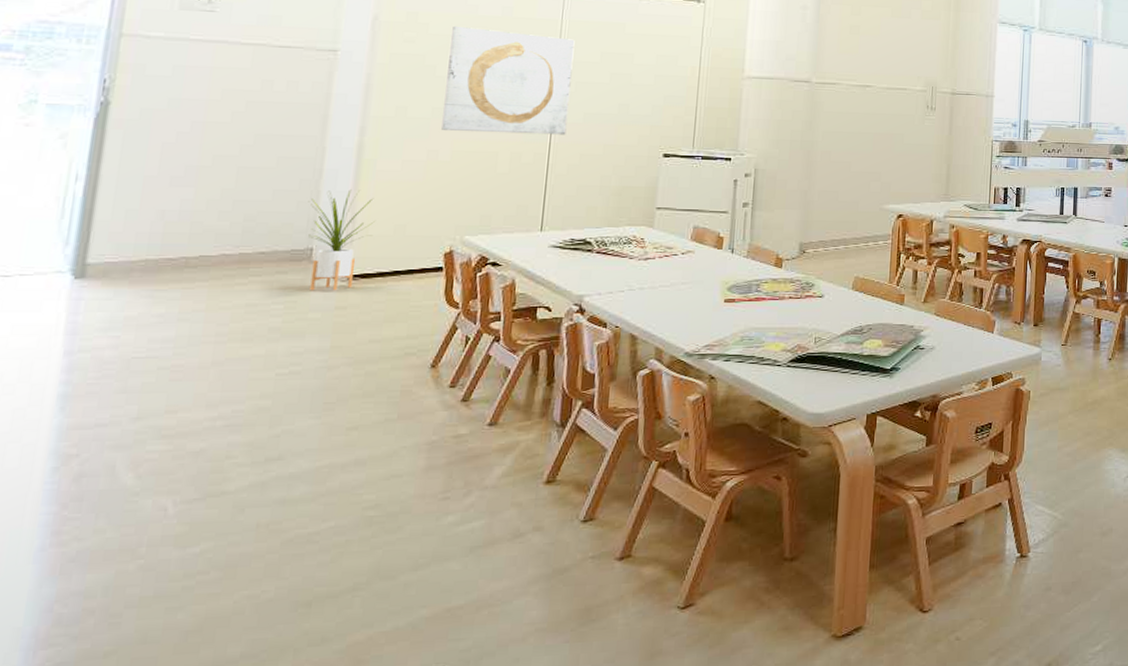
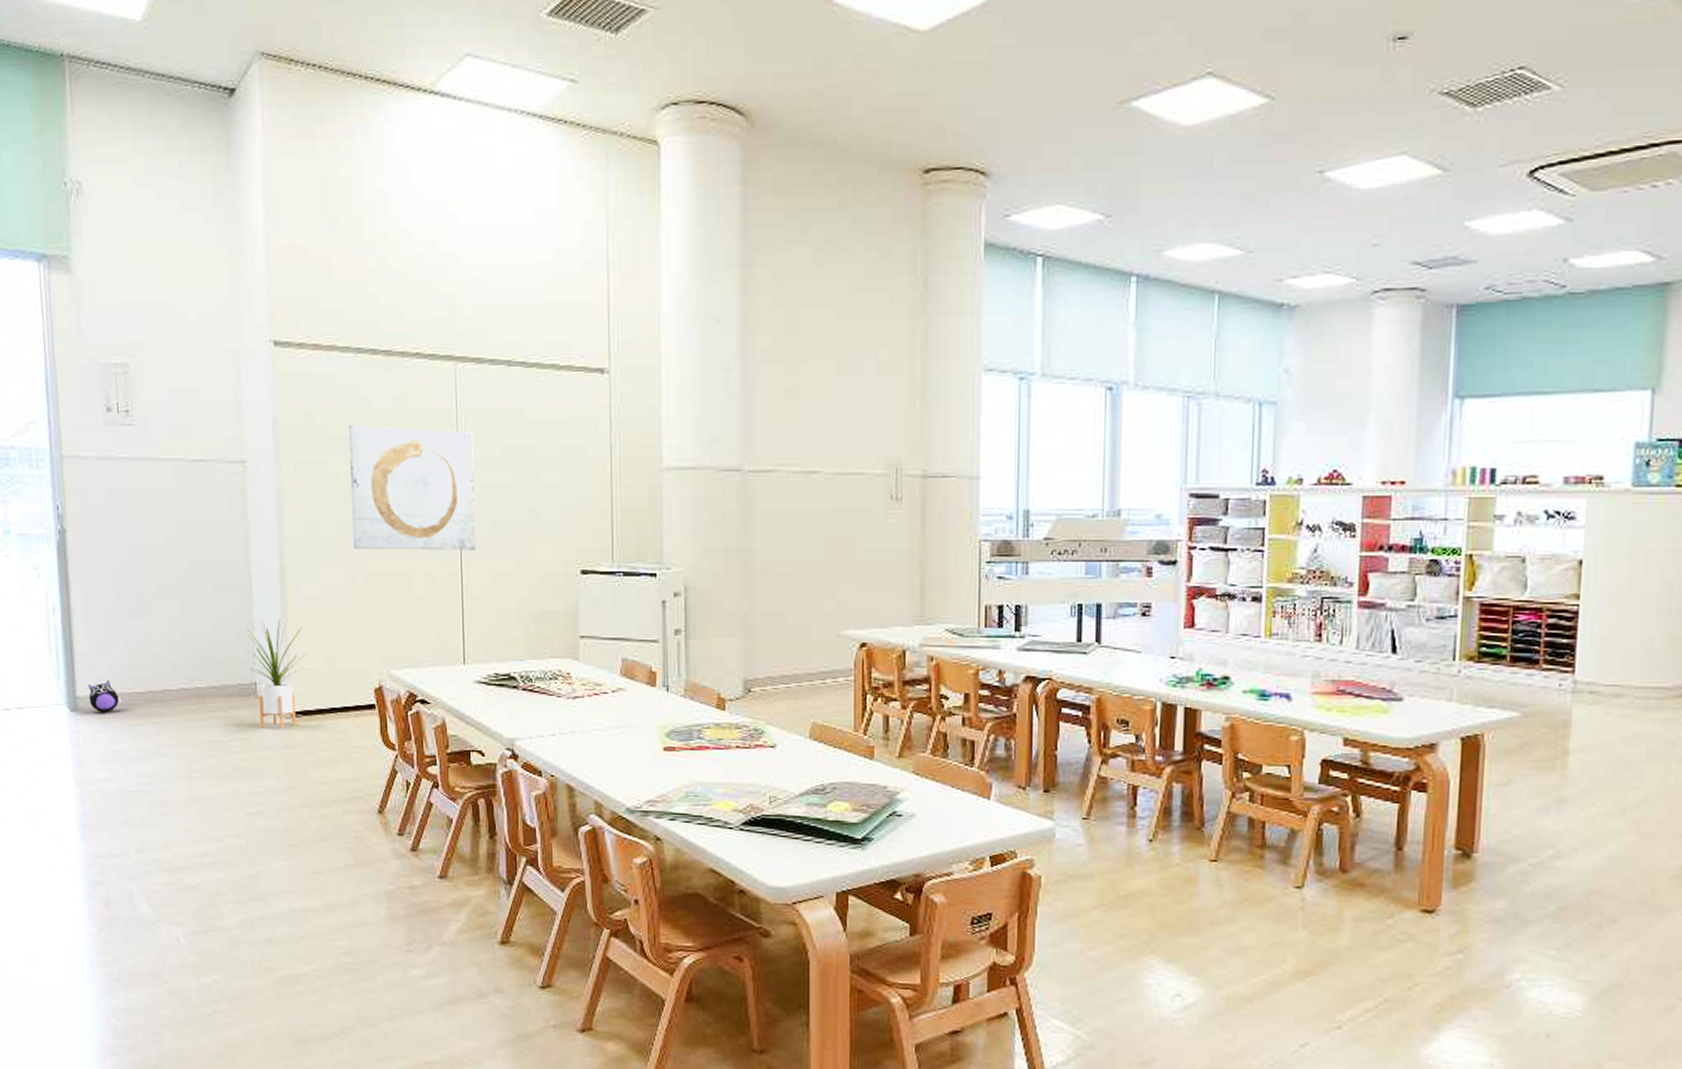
plush toy: none [102,246,144,279] -> present [88,679,122,713]

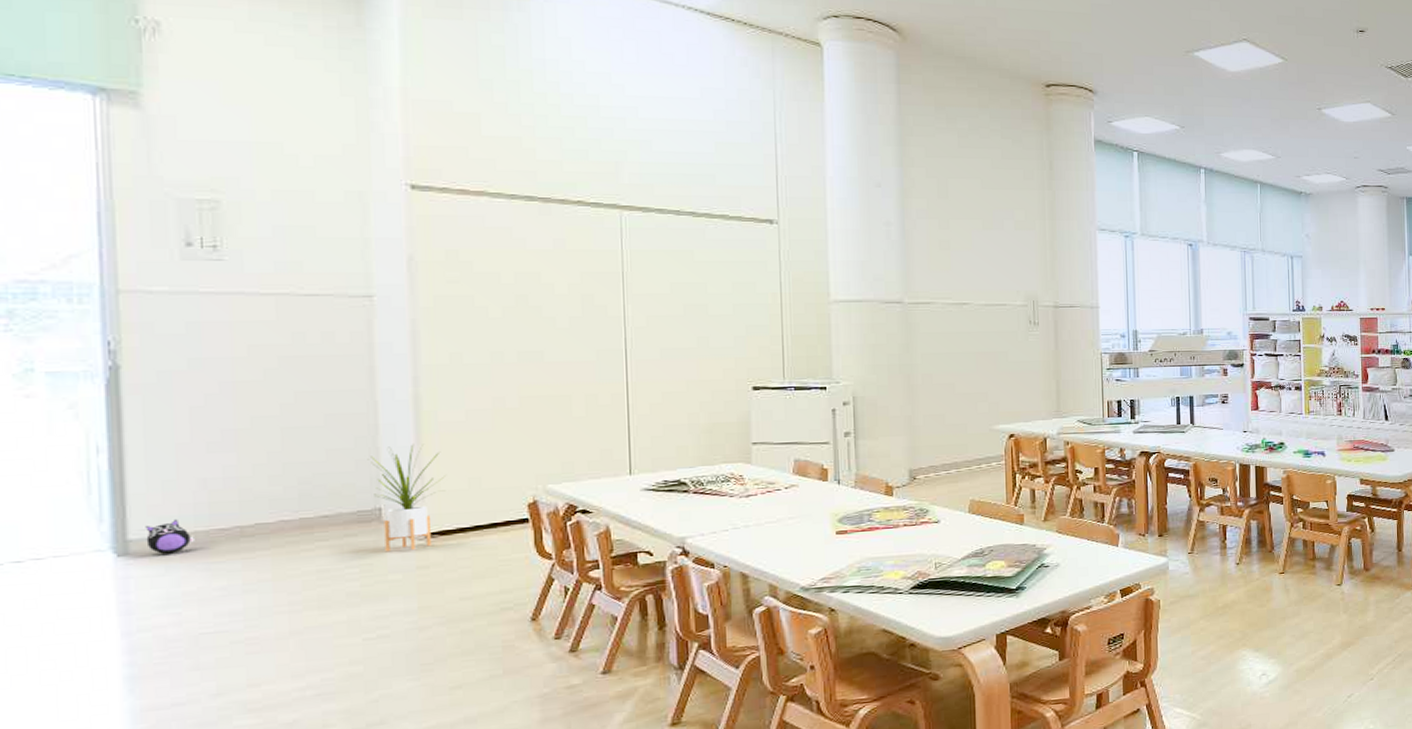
wall art: present [347,424,476,550] -> none [498,262,643,376]

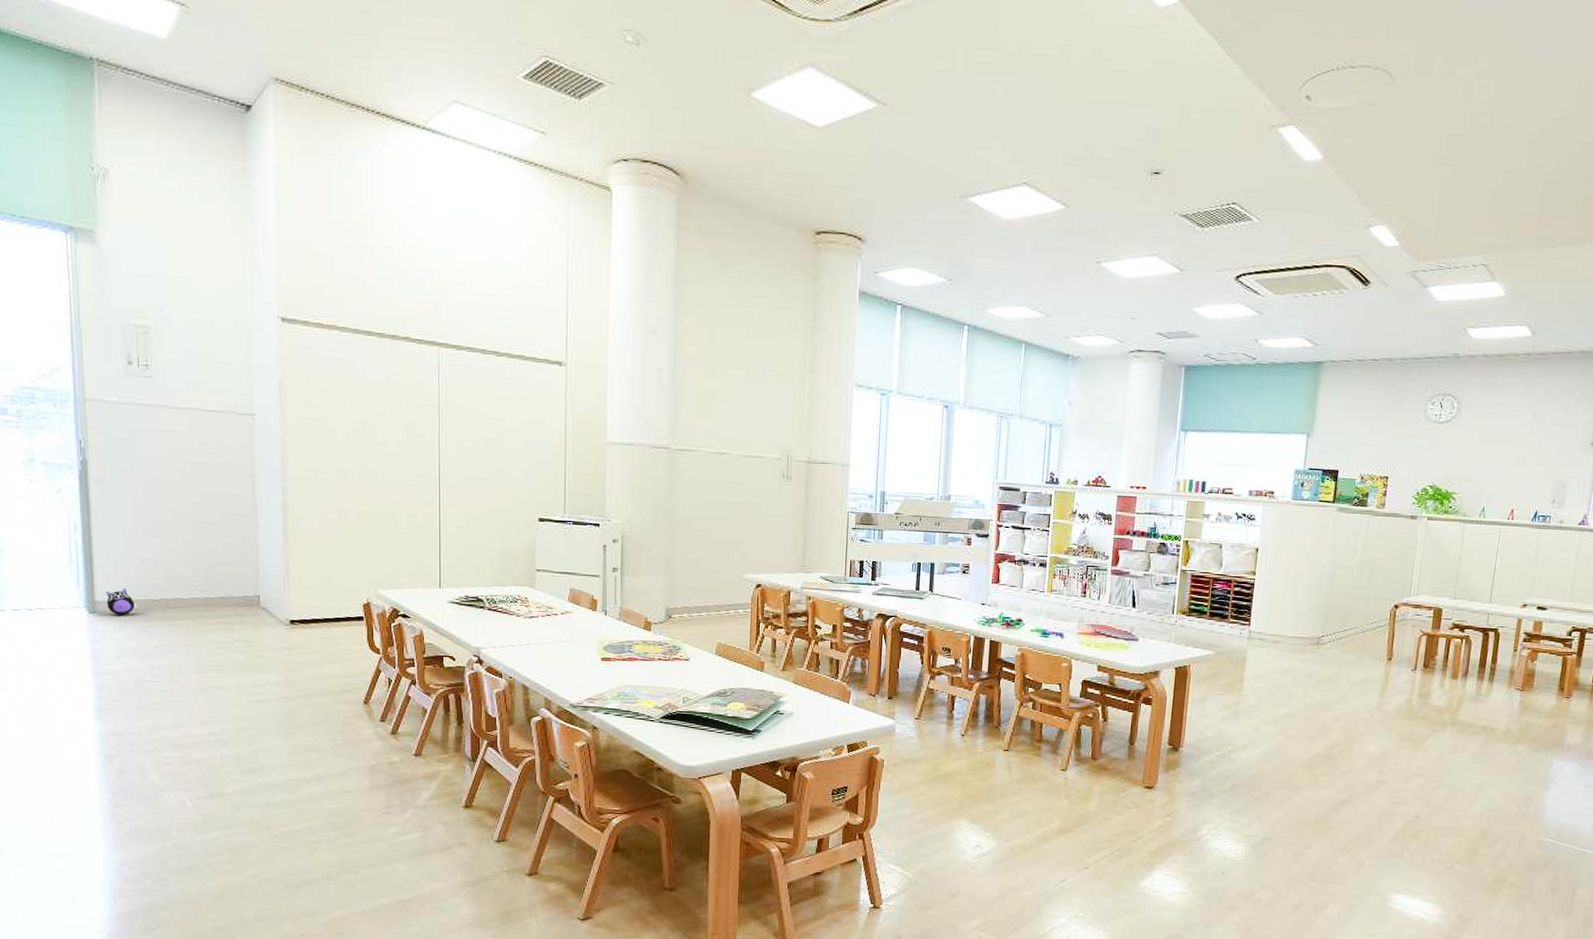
house plant: present [367,444,445,552] -> none [250,544,304,634]

